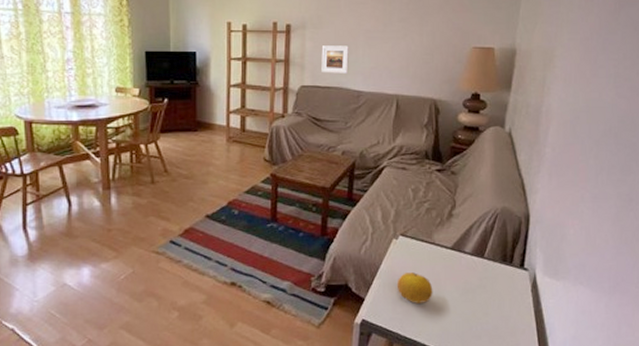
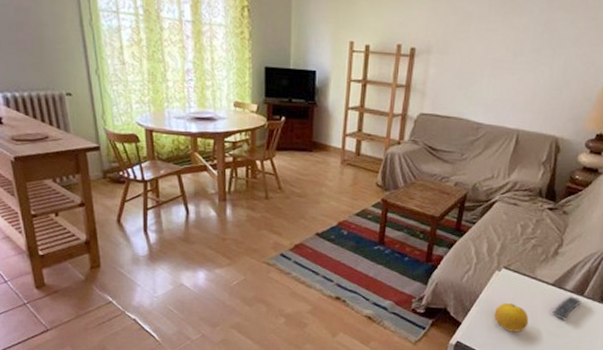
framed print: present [321,45,349,73] -> none [442,73,474,104]
remote control: none [456,259,483,286] -> present [552,296,582,321]

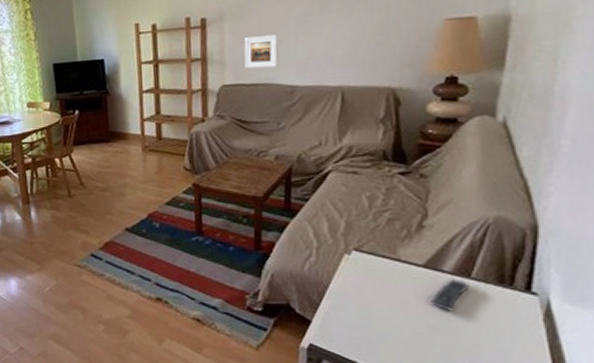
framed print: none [442,73,474,104] -> present [244,34,279,69]
fruit: present [494,303,529,332] -> none [351,293,401,329]

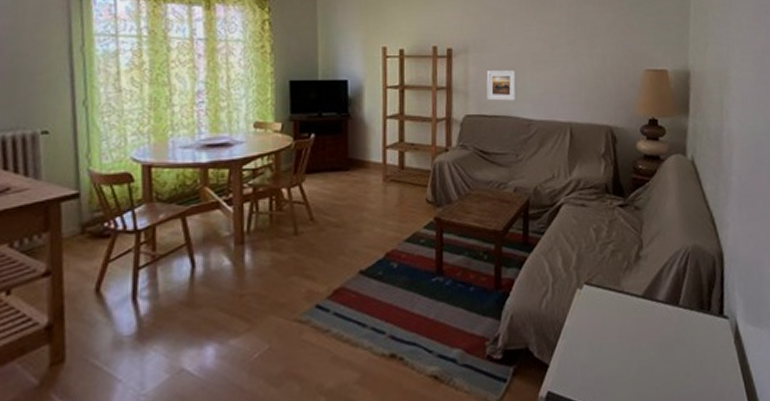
remote control: present [431,279,469,311] -> none [650,308,679,341]

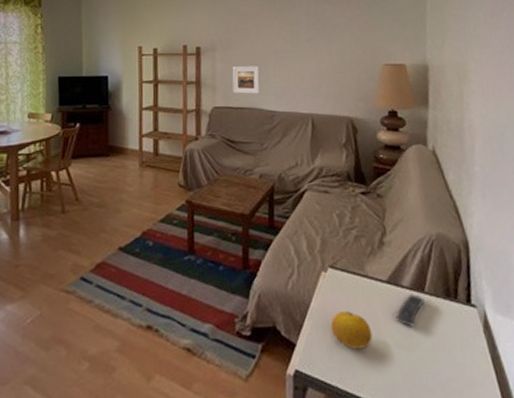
fruit: none [584,328,627,367] -> present [330,311,373,349]
remote control: none [650,308,679,341] -> present [396,294,425,327]

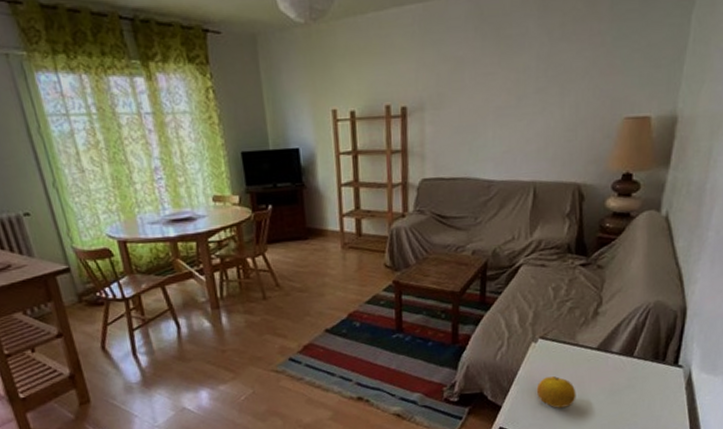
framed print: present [232,66,261,94] -> none [444,127,477,163]
remote control: present [396,294,425,327] -> none [601,358,632,387]

